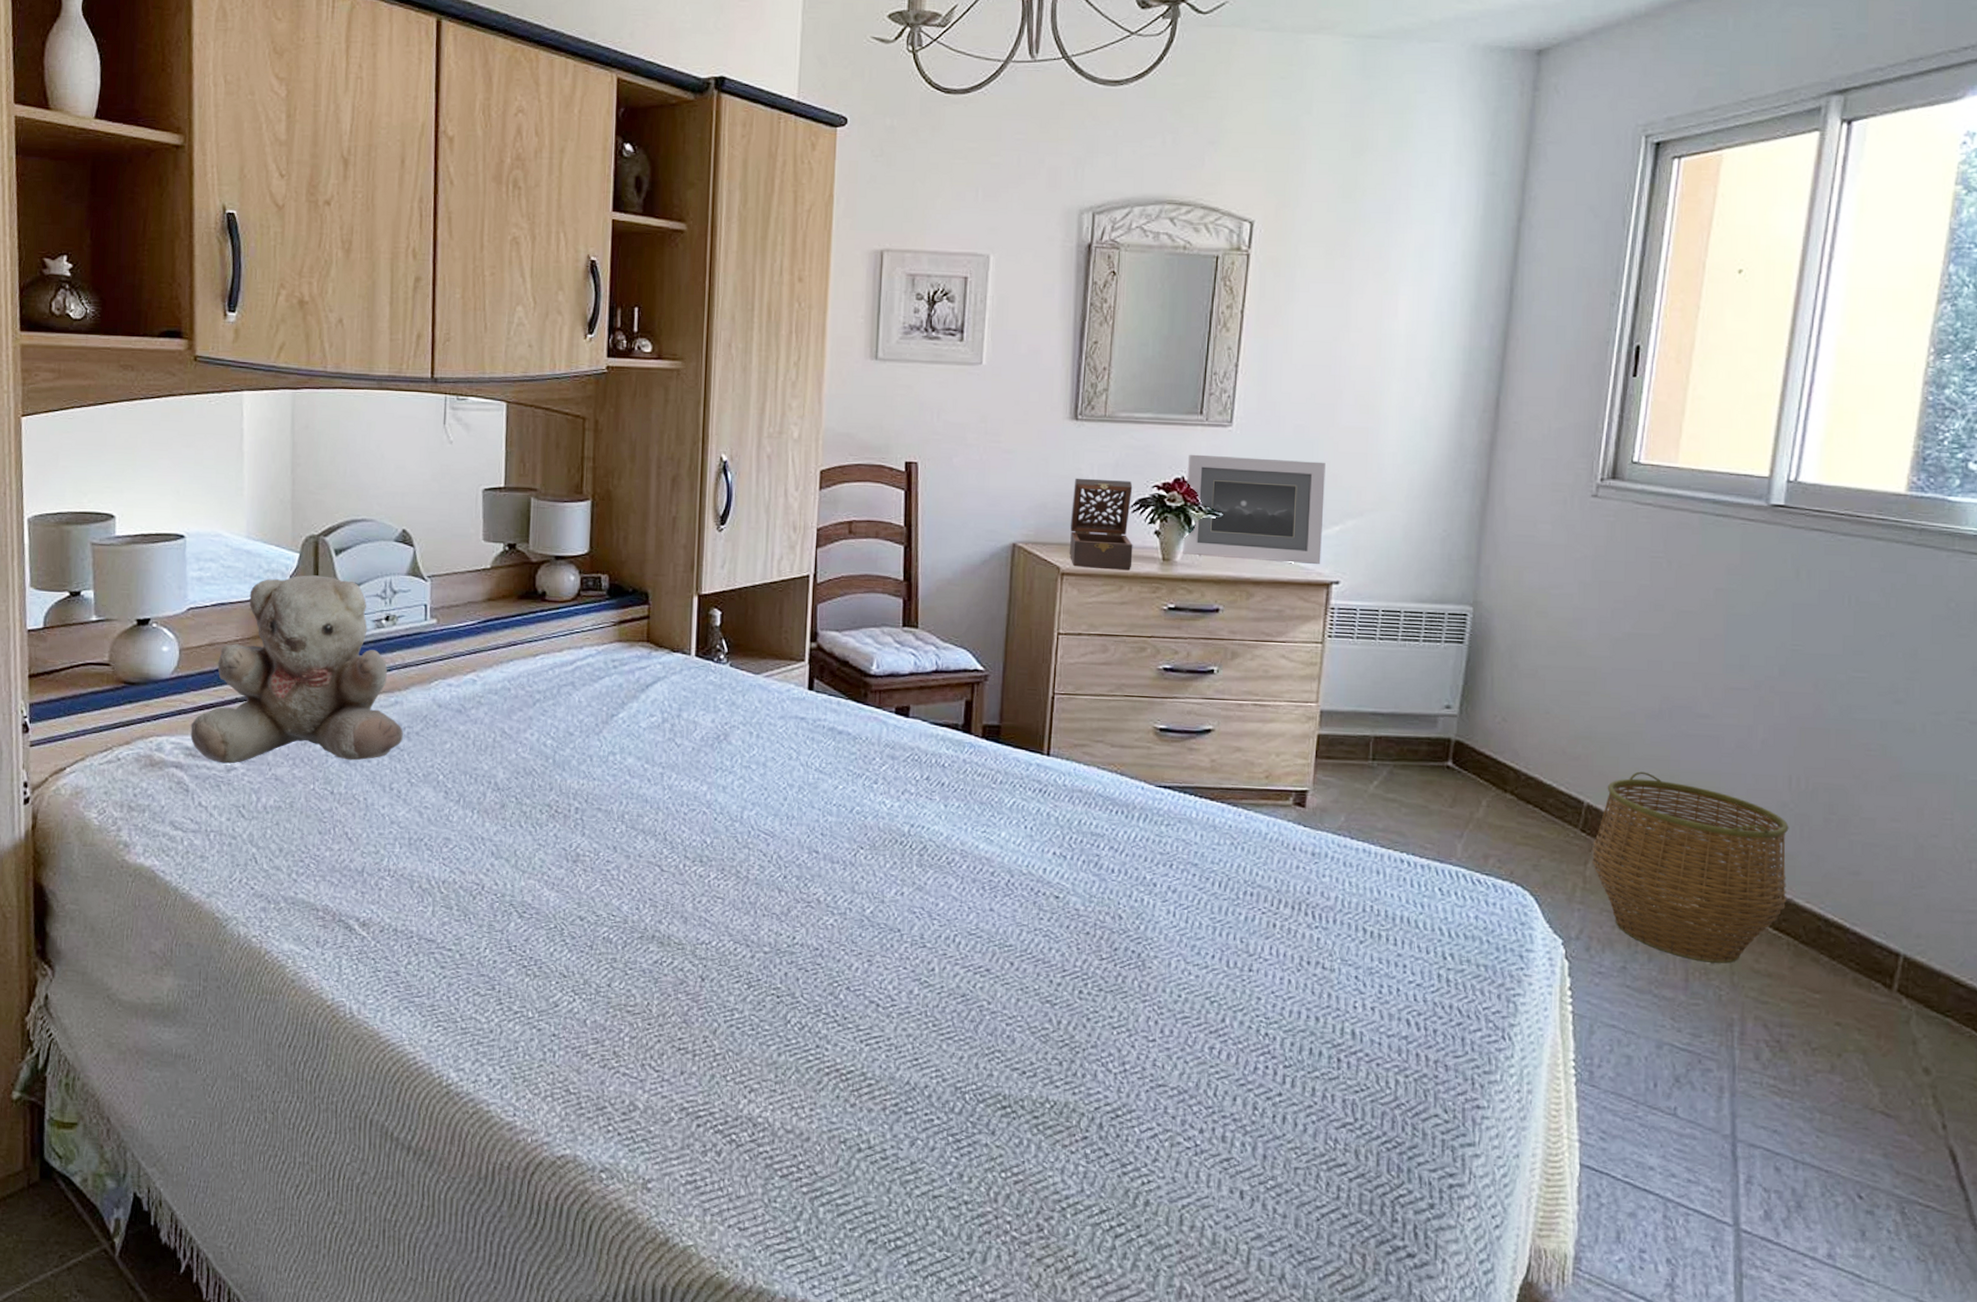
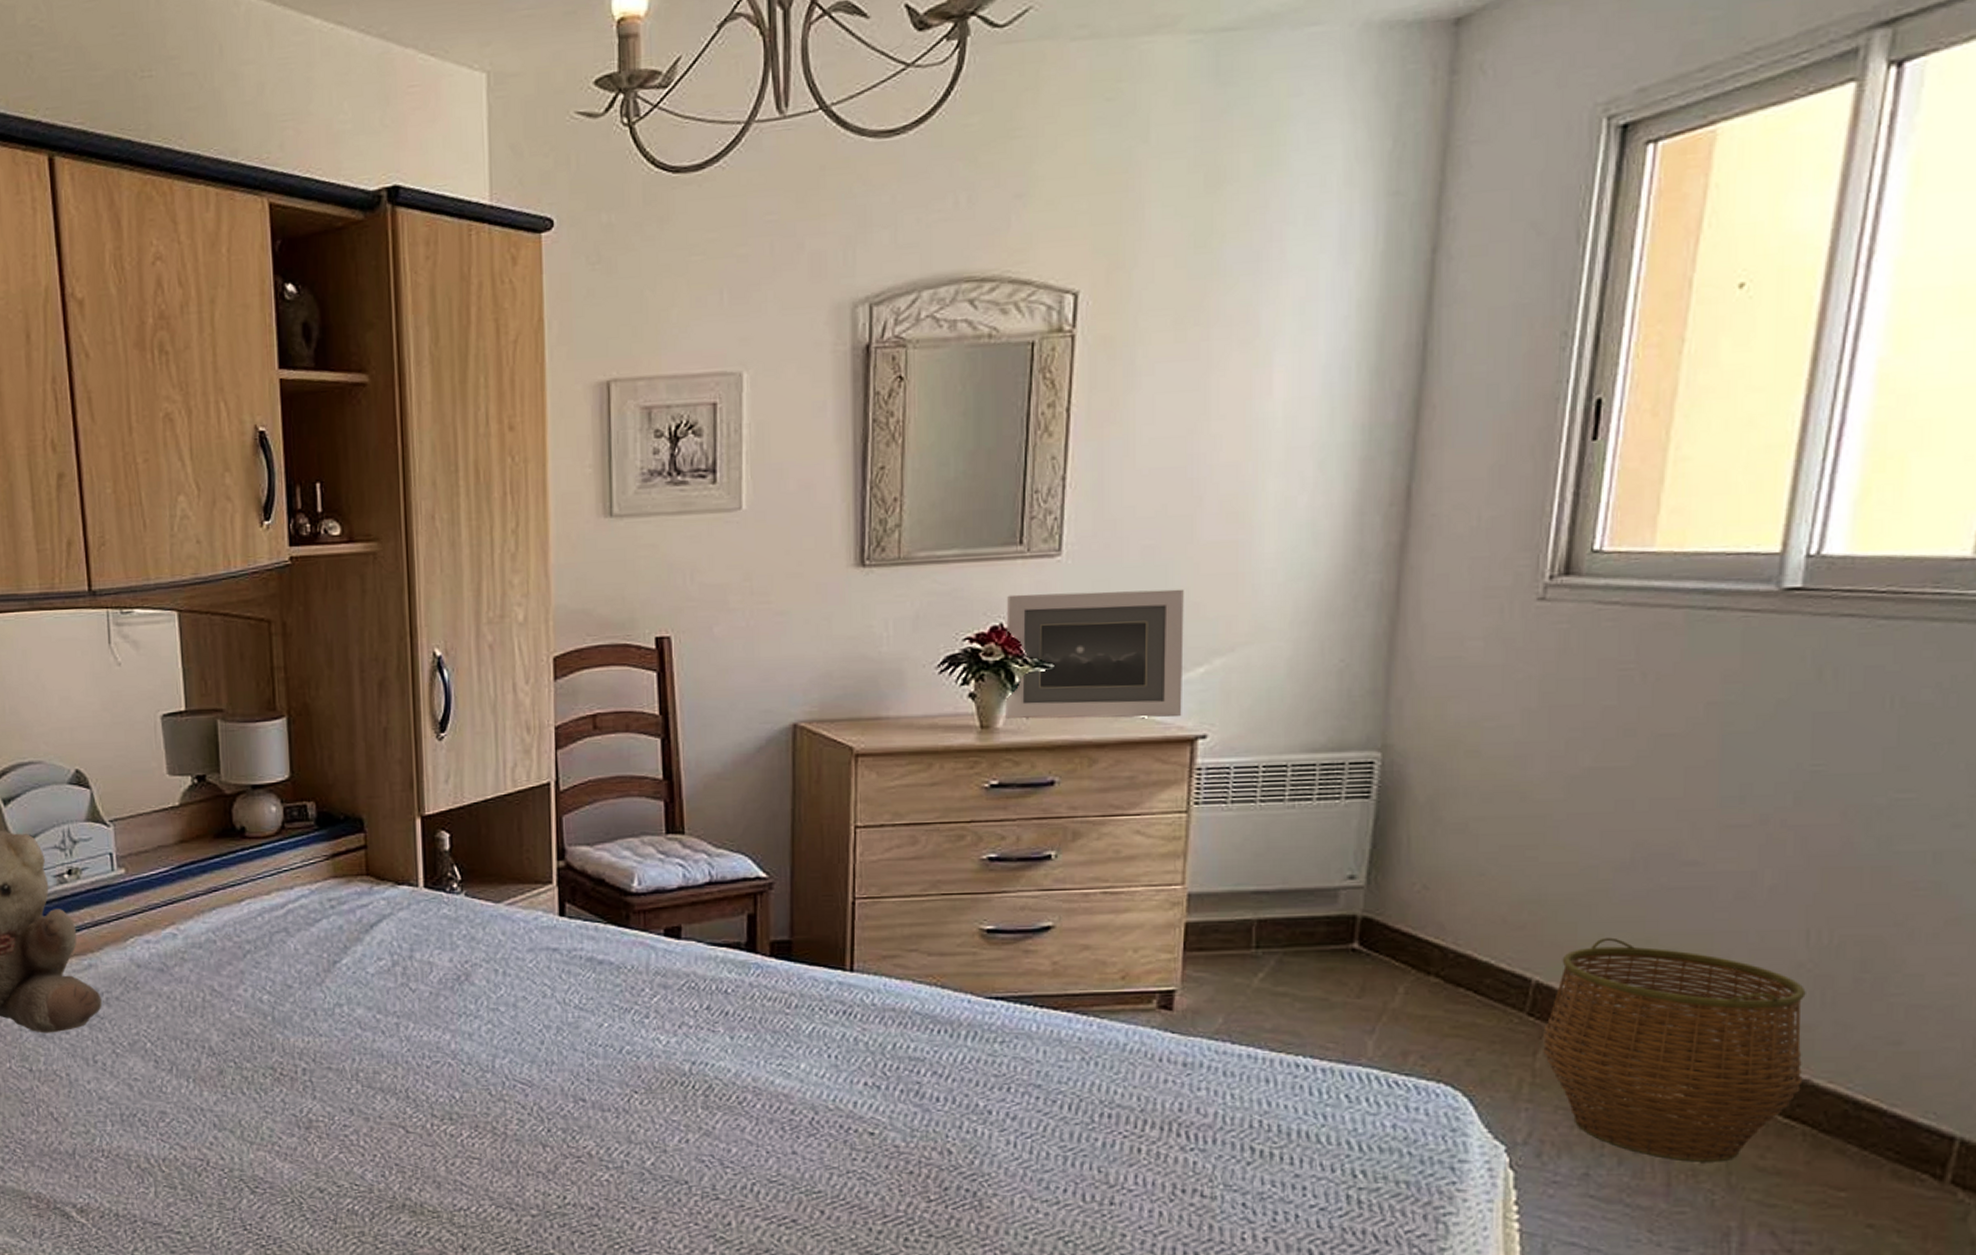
jewelry box: present [1069,478,1133,571] -> none [862,635,943,746]

